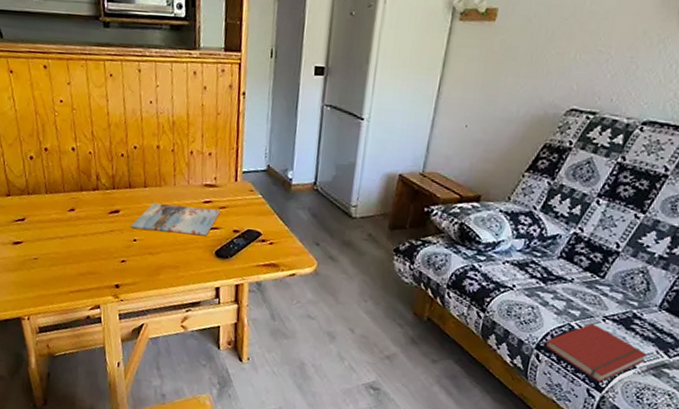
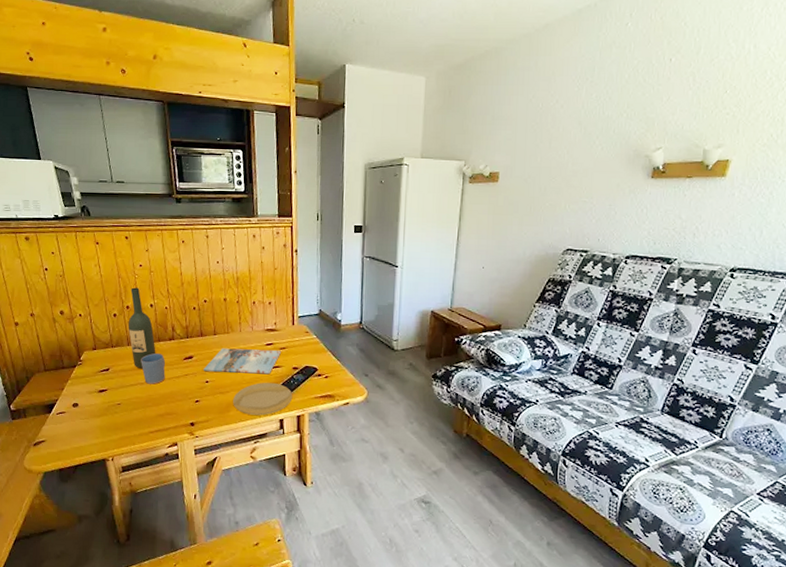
wine bottle: none [46,126,78,220] -> present [128,287,156,368]
mug: none [60,204,88,240] -> present [141,353,165,385]
plate: none [163,245,232,282] -> present [233,382,293,416]
book: present [546,323,648,383] -> none [570,429,657,482]

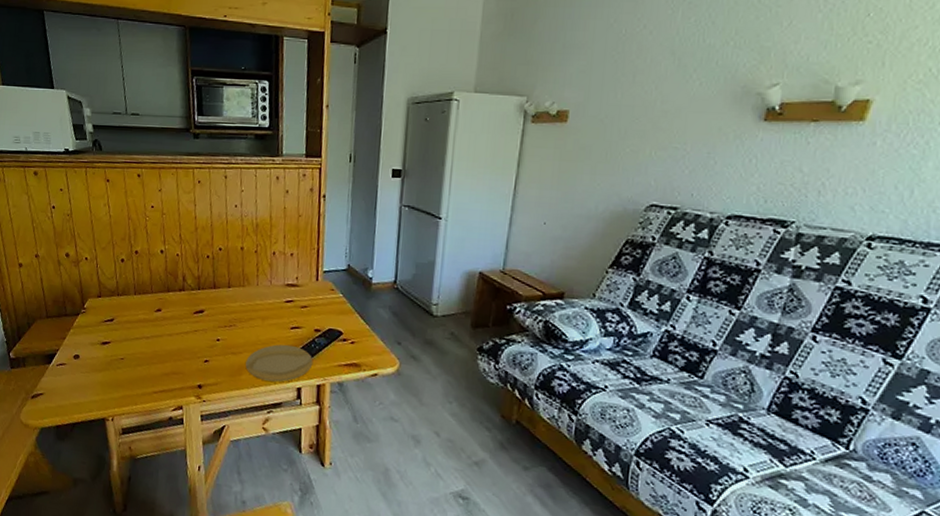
wine bottle: present [128,287,156,368] -> none [135,230,165,321]
mug: present [141,353,165,385] -> none [147,304,174,340]
magazine: present [204,348,282,375] -> none [215,302,303,336]

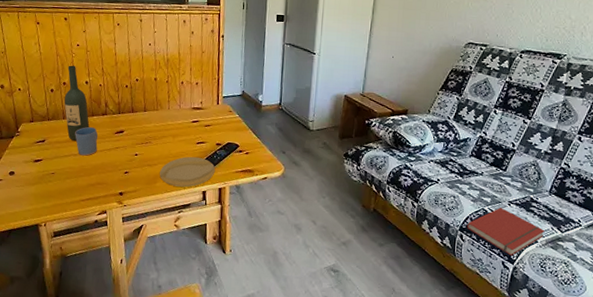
wine bottle: none [135,230,165,321] -> present [64,65,90,141]
mug: none [147,304,174,340] -> present [75,127,98,156]
book: none [646,428,760,494] -> present [467,207,545,256]

